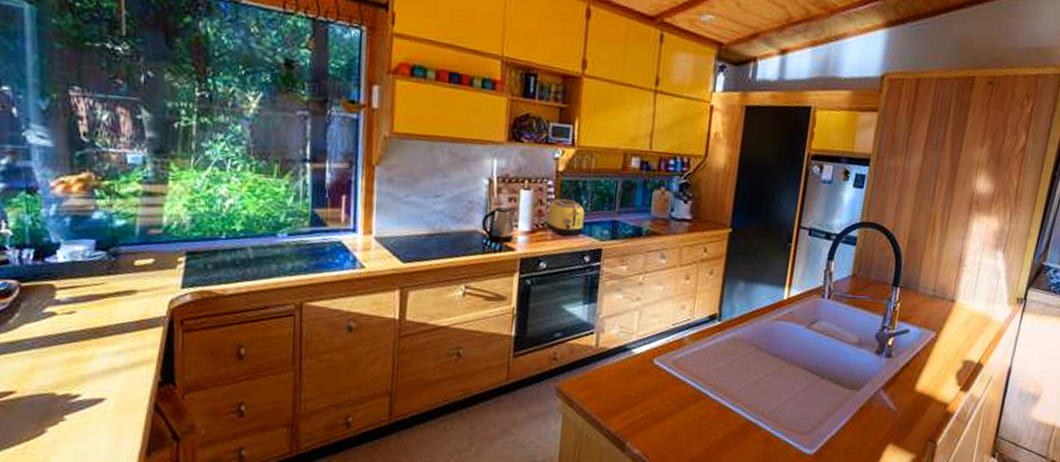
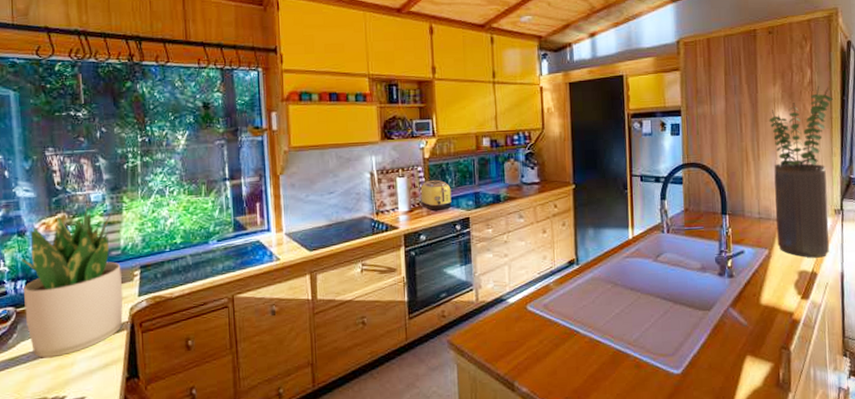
planter: none [18,169,162,348] -> present [12,206,123,358]
kettle: present [481,206,517,245] -> none [369,193,396,226]
vase: none [946,155,1044,349] -> present [769,86,833,258]

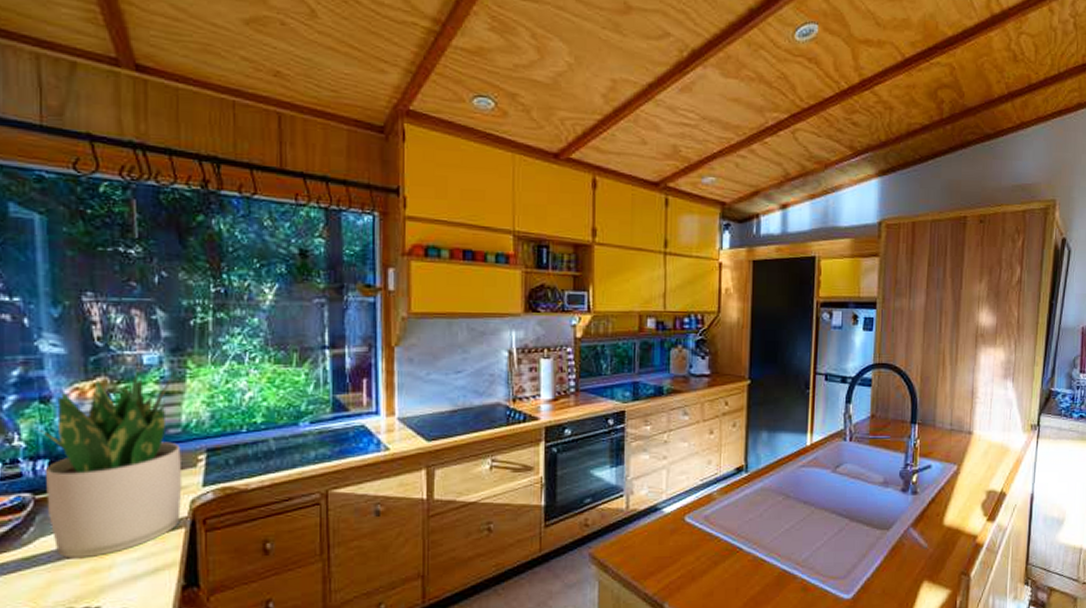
toaster: present [420,179,452,212] -> none [568,364,606,402]
vase: present [769,86,833,258] -> none [967,286,1041,477]

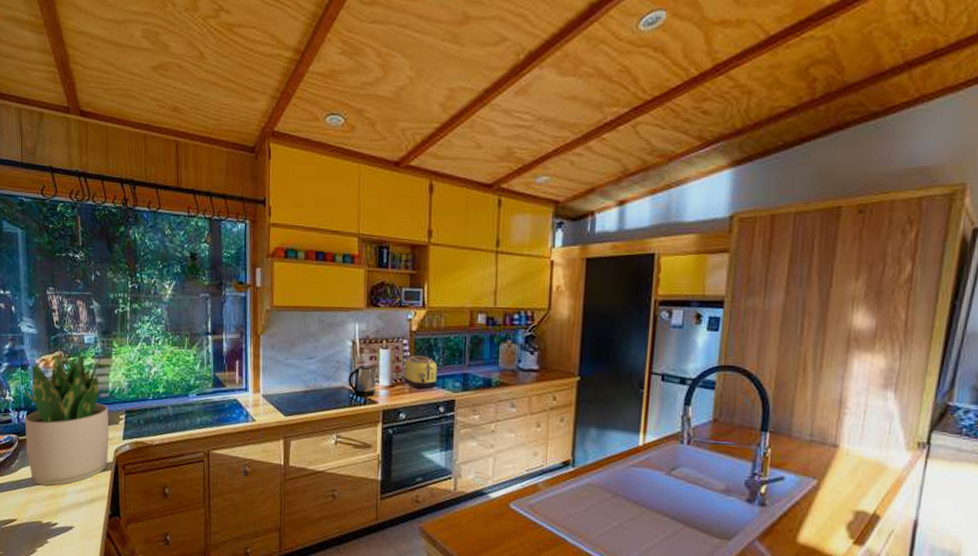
kettle: none [504,376,538,415] -> present [348,364,377,398]
toaster: none [568,364,606,402] -> present [403,355,438,390]

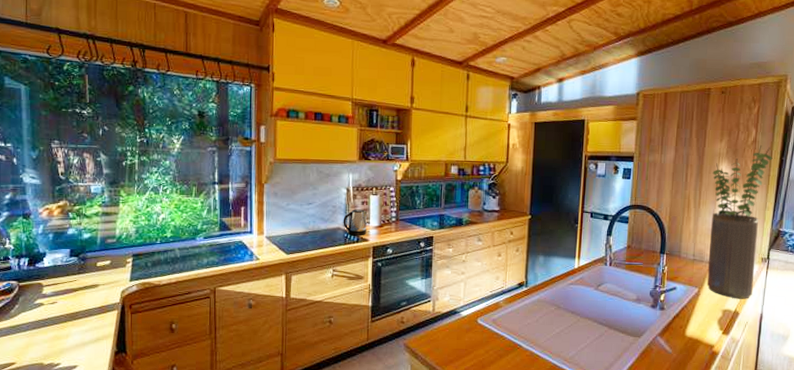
planter: present [16,348,110,486] -> none [17,197,116,329]
toaster: present [403,355,438,390] -> none [390,200,419,229]
vase: none [830,285,939,499] -> present [706,145,773,299]

